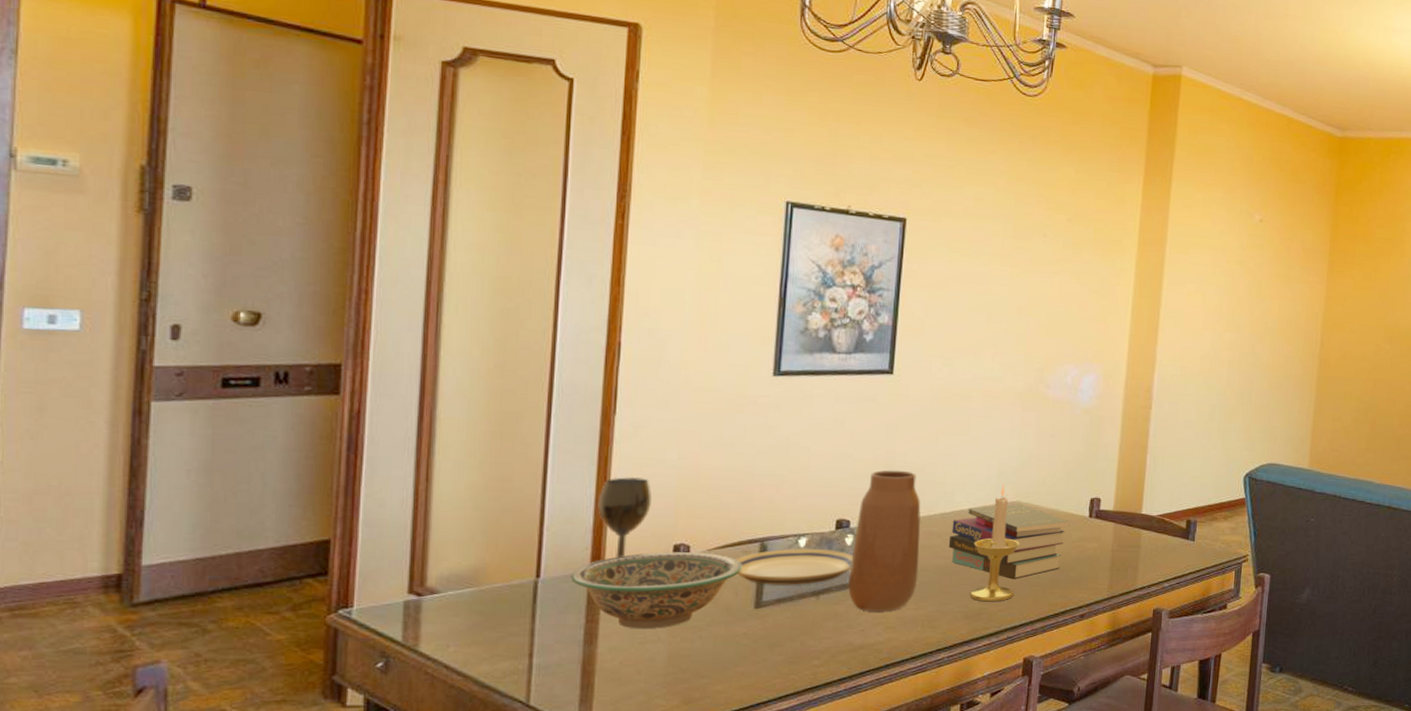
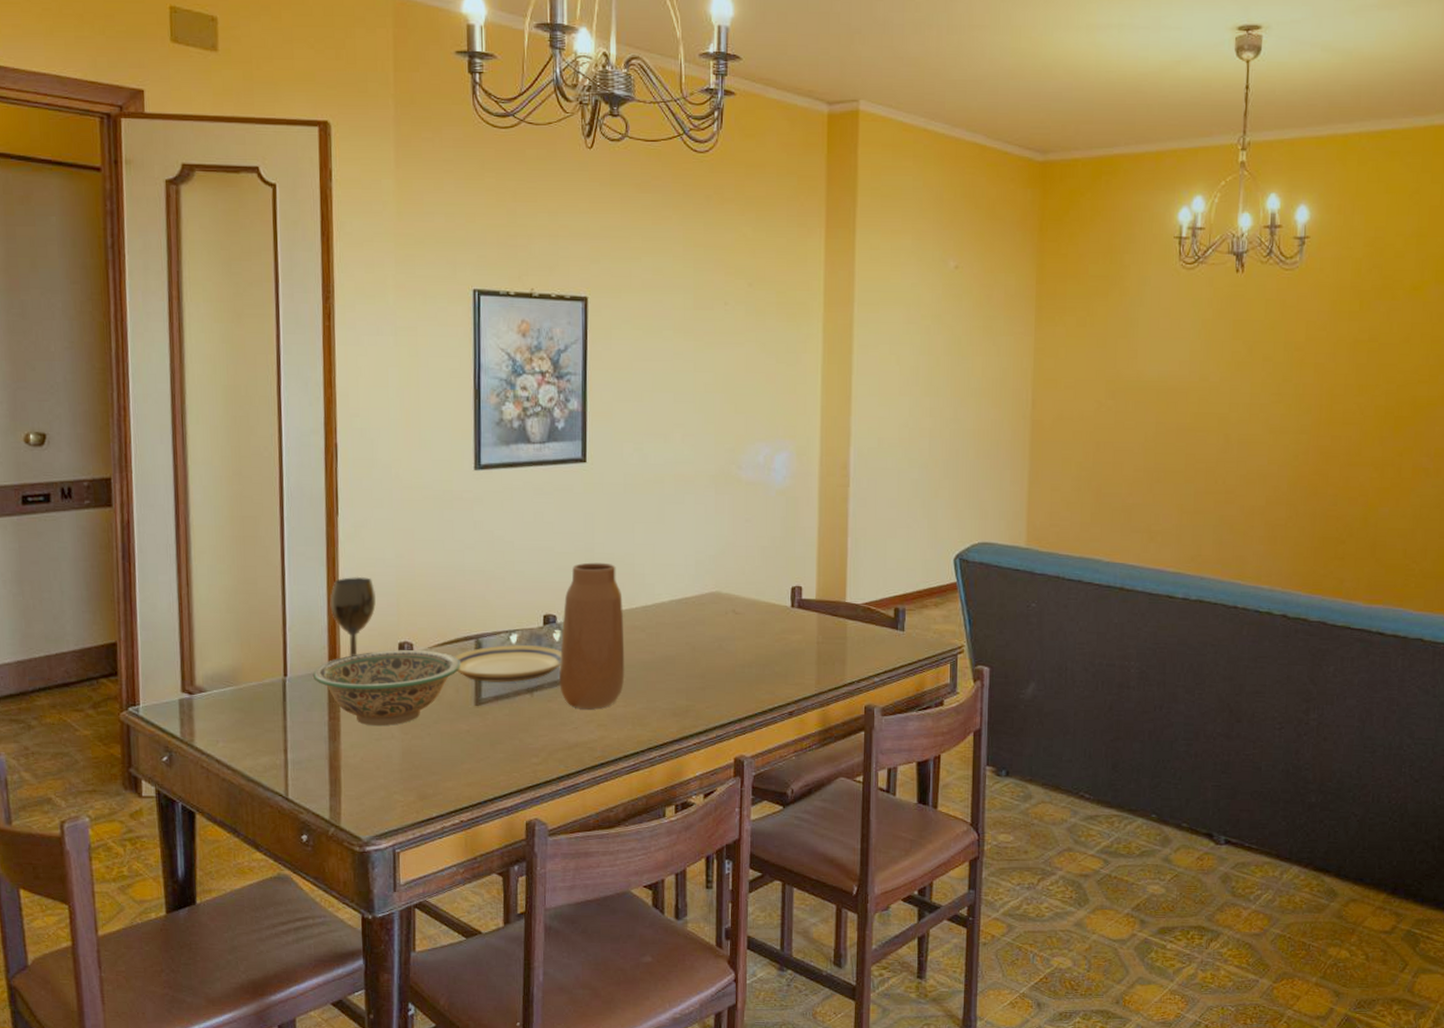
books: present [948,504,1070,580] -> none [652,594,771,675]
candlestick: present [970,483,1020,602] -> none [677,573,723,699]

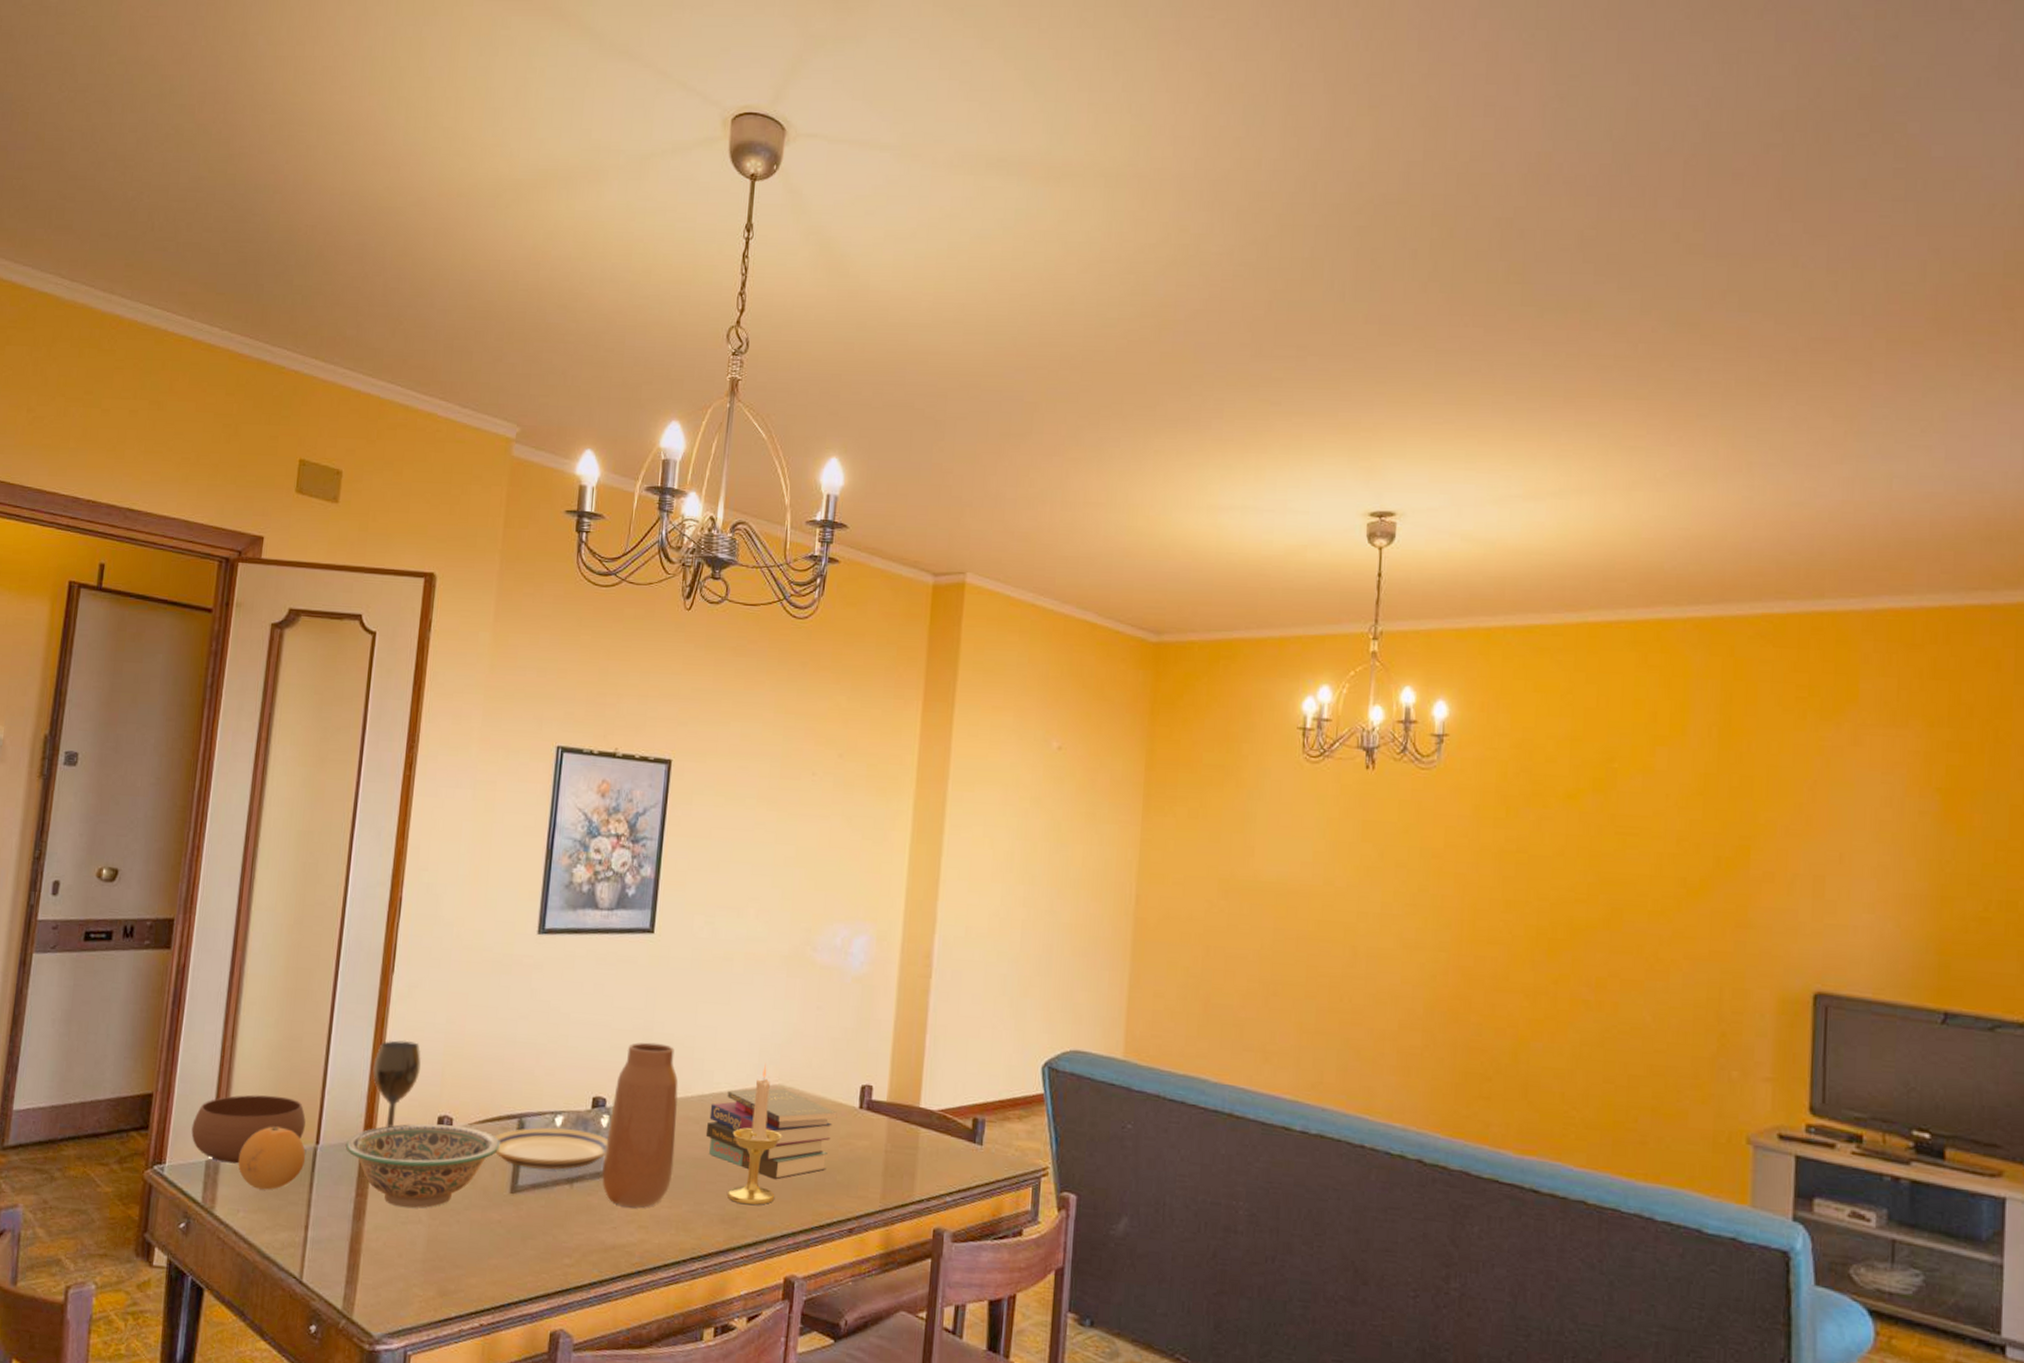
bowl: none [160,635,271,700] -> present [191,1094,306,1164]
fruit: none [210,663,276,721] -> present [238,1126,306,1190]
books: none [652,594,771,675] -> present [705,1088,837,1180]
candlestick: none [677,573,723,699] -> present [727,1063,783,1206]

